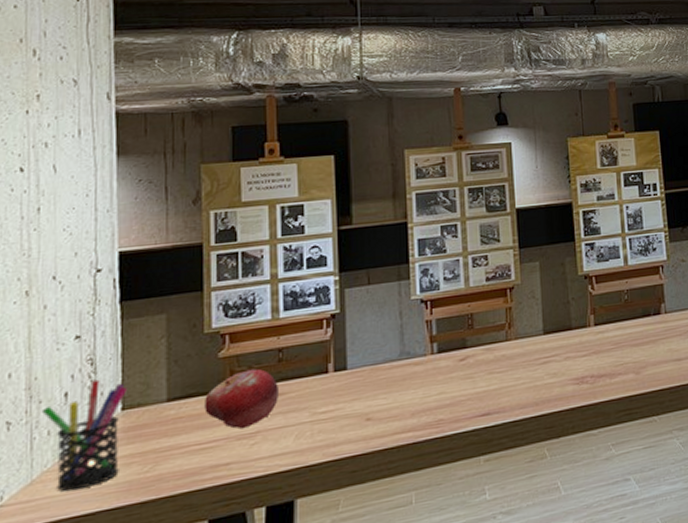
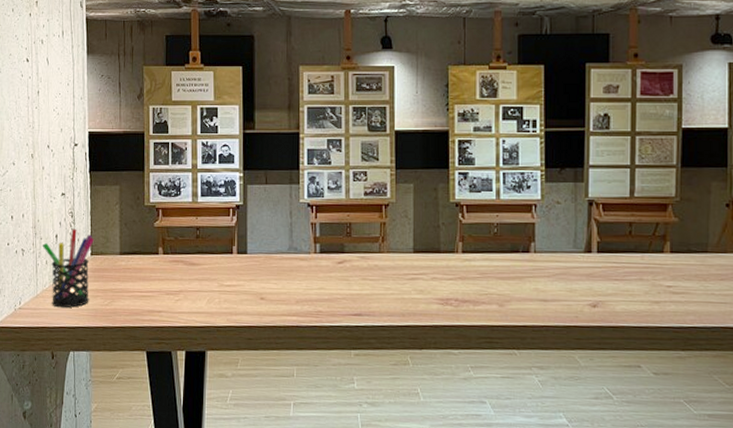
fruit: present [205,368,278,430] -> none [144,240,196,287]

